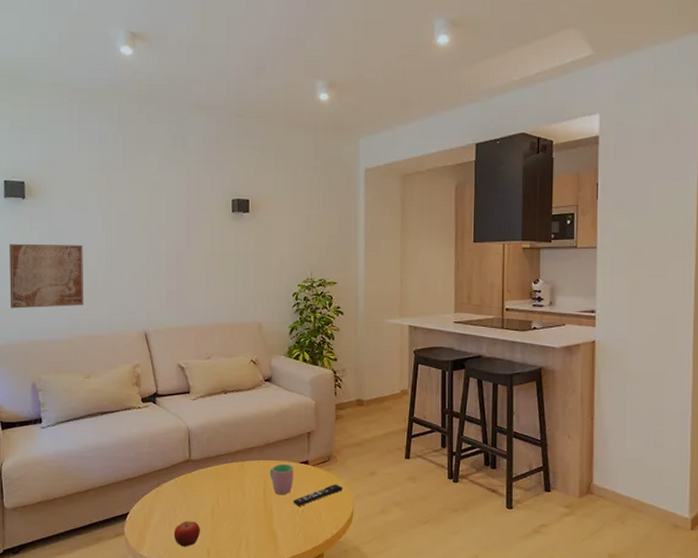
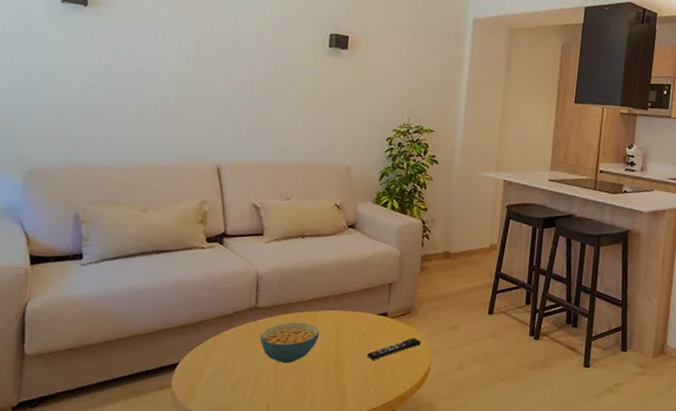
wall art: present [9,243,84,309] -> none [56,54,154,132]
fruit: present [173,521,200,547] -> none [229,373,261,401]
cereal bowl: none [195,472,249,512] -> present [260,322,320,364]
cup: present [269,463,293,494] -> none [343,314,371,347]

